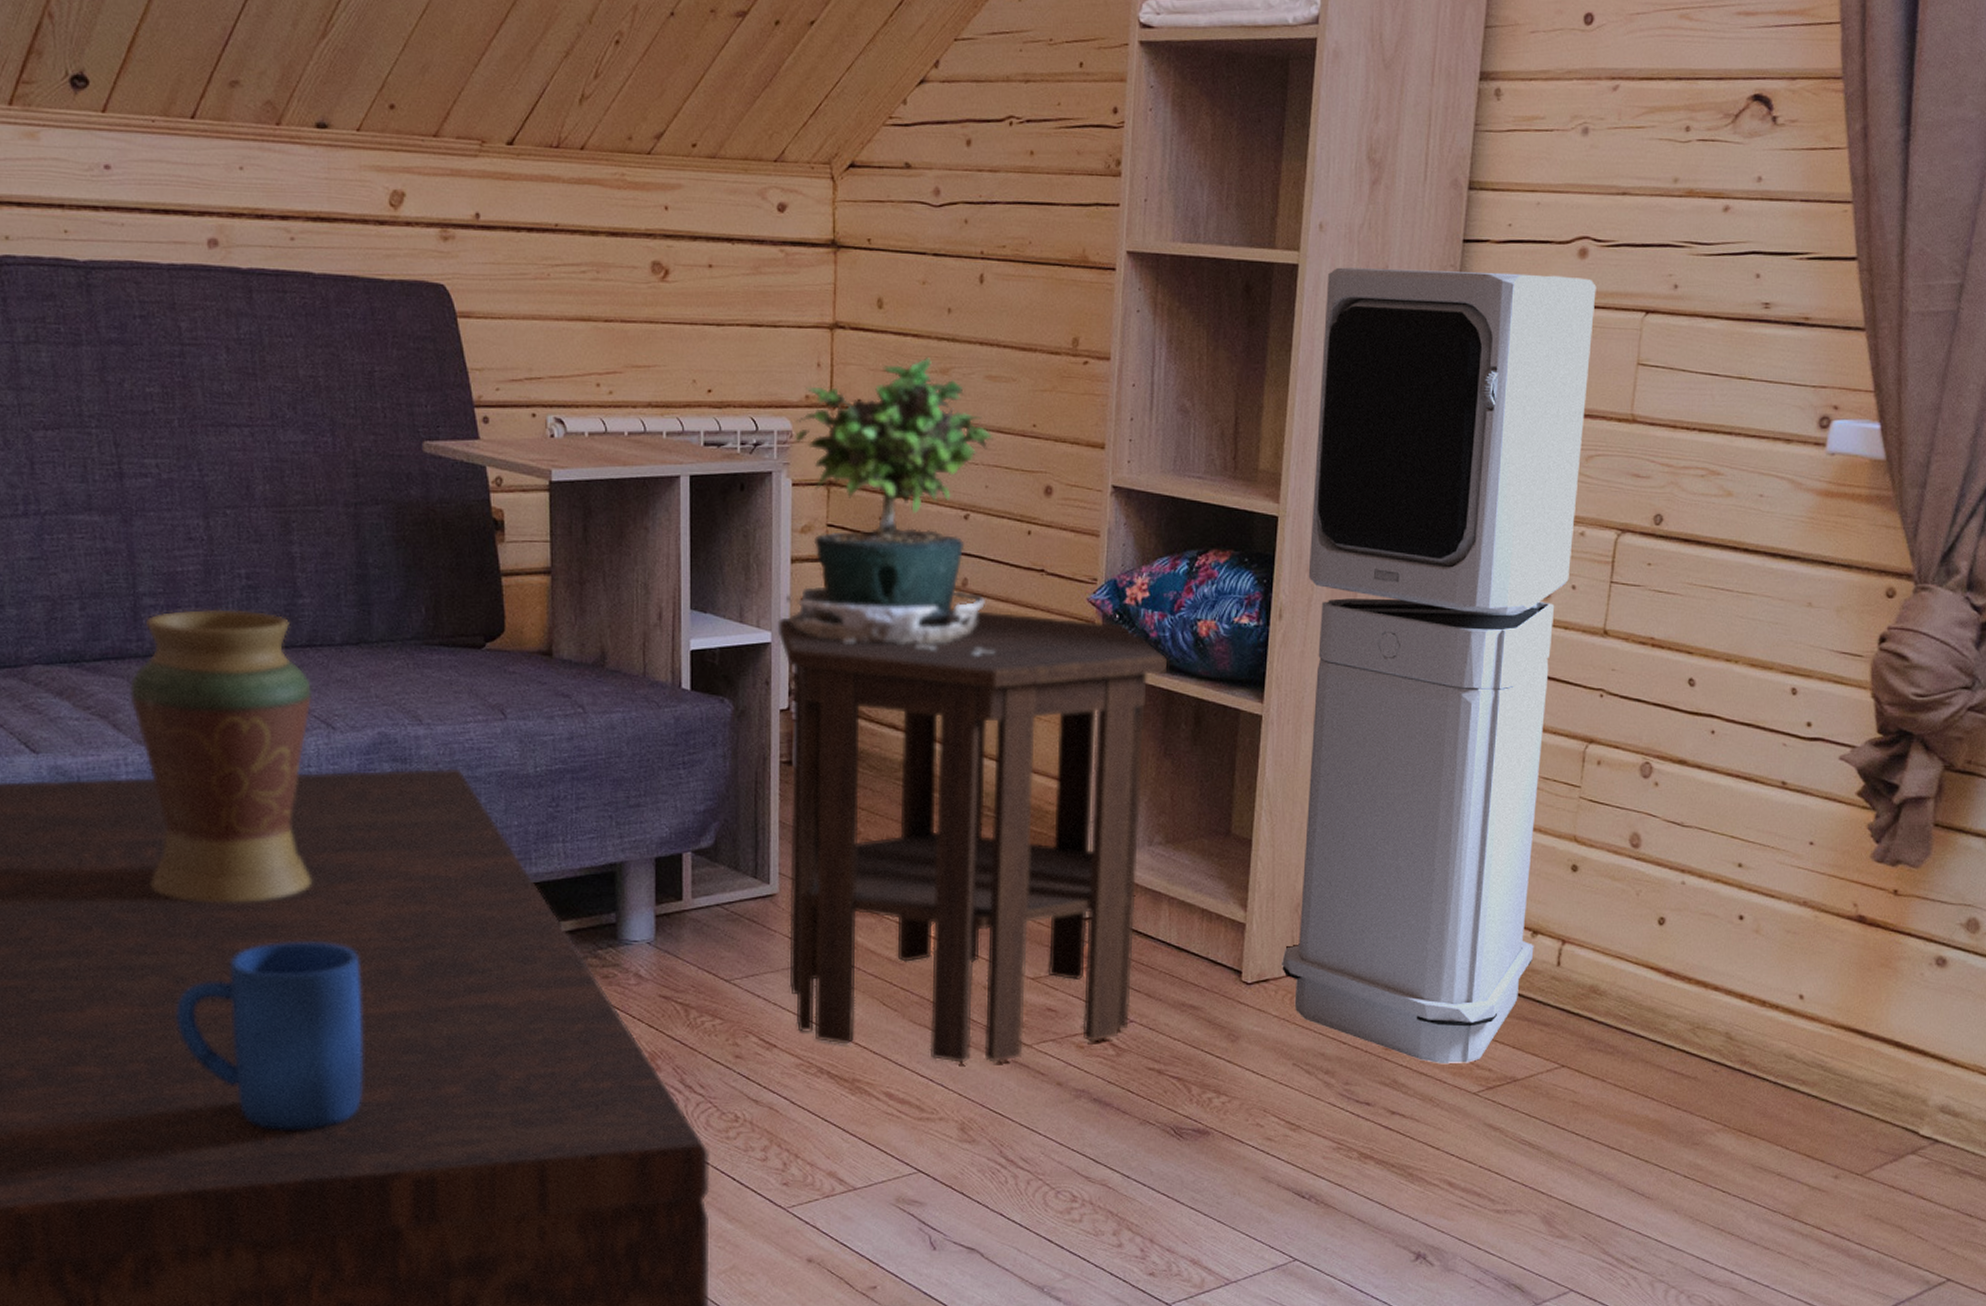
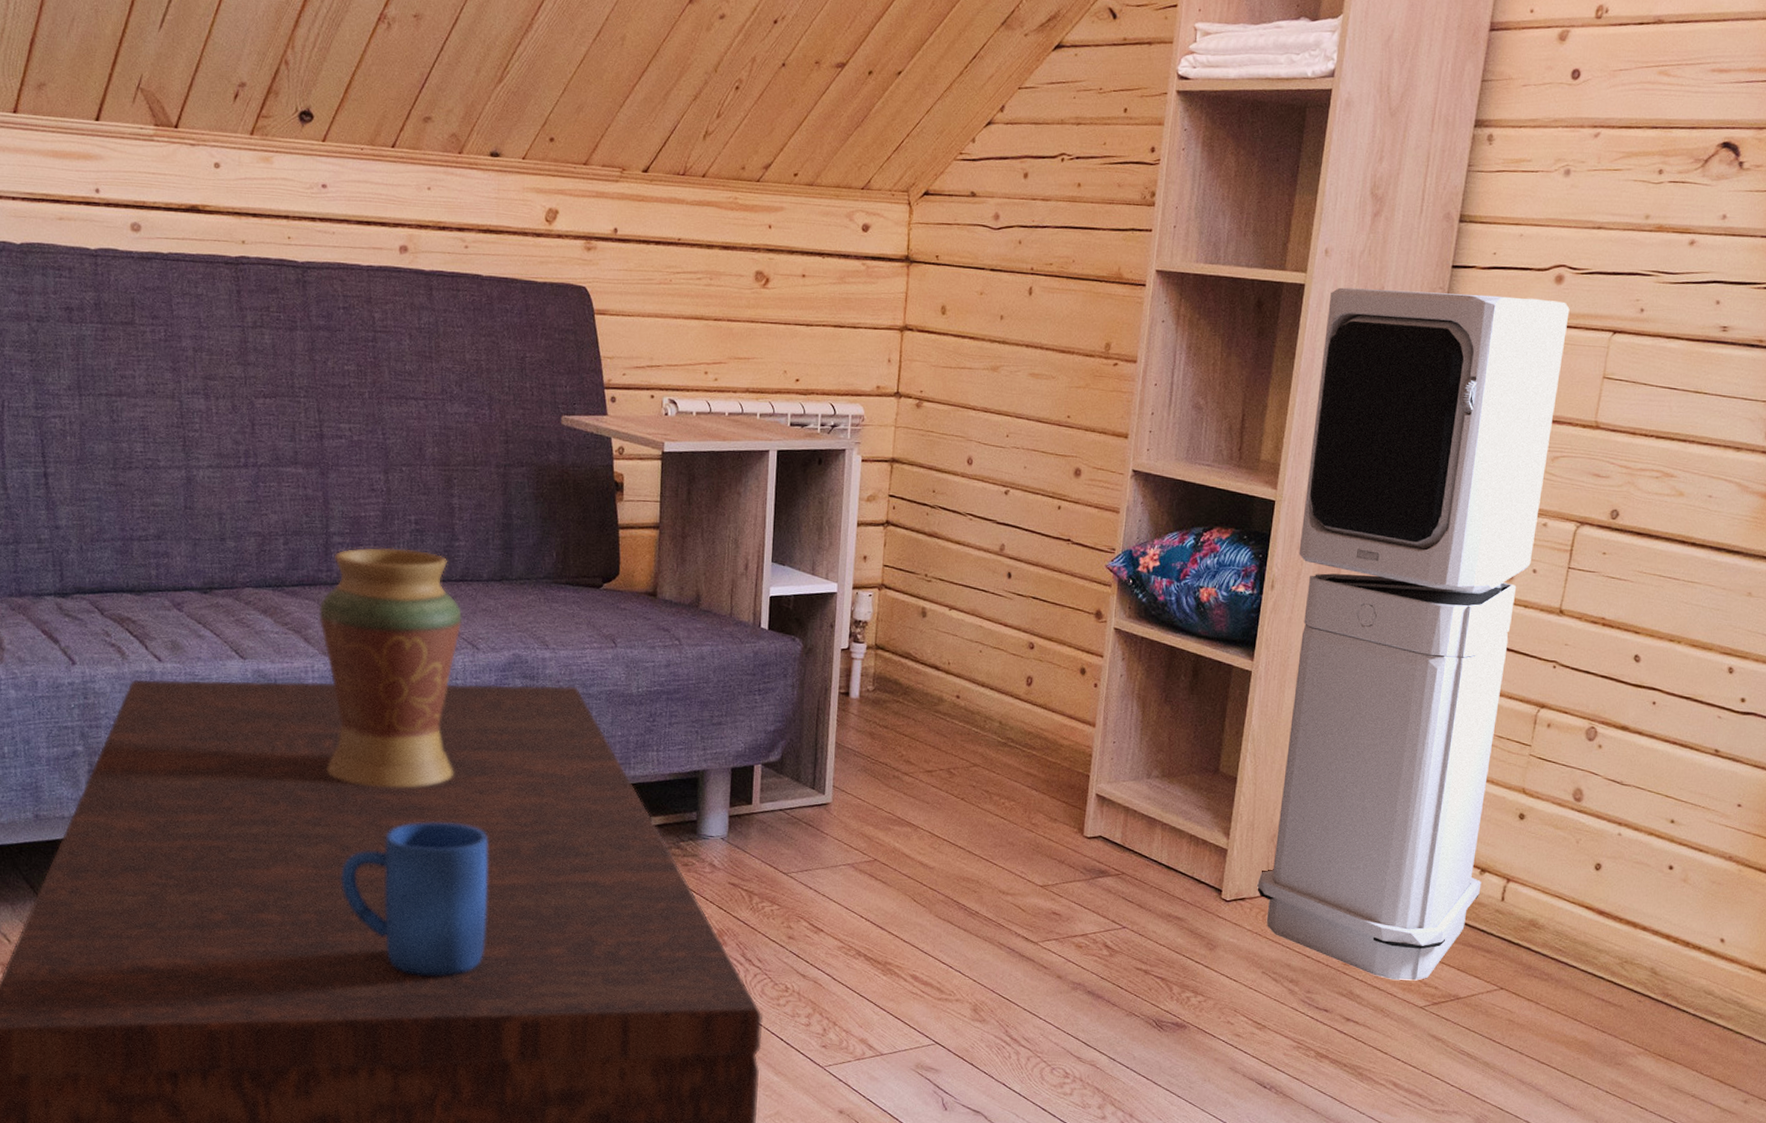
side table: present [777,608,1167,1064] -> none [836,569,1172,956]
potted plant: present [785,357,994,655] -> none [850,356,1033,610]

